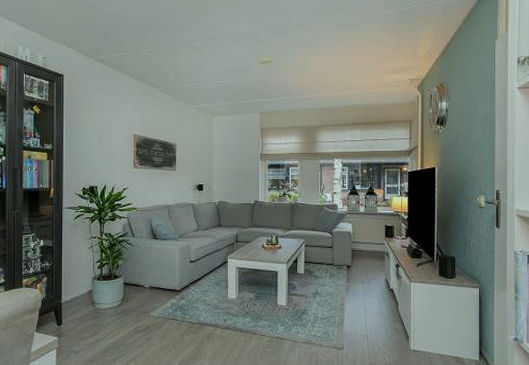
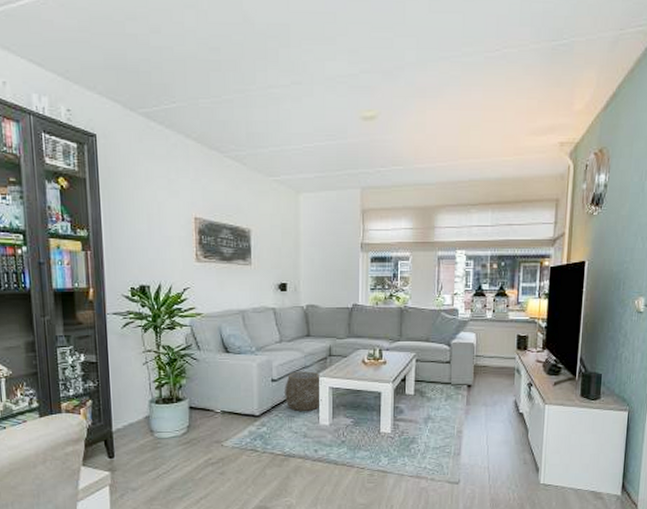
woven basket: none [200,254,230,287] -> present [285,371,322,411]

